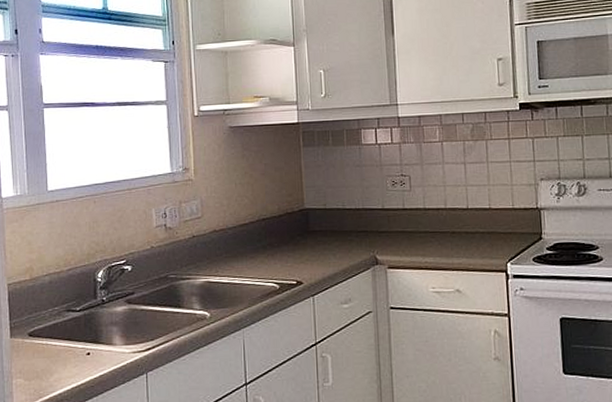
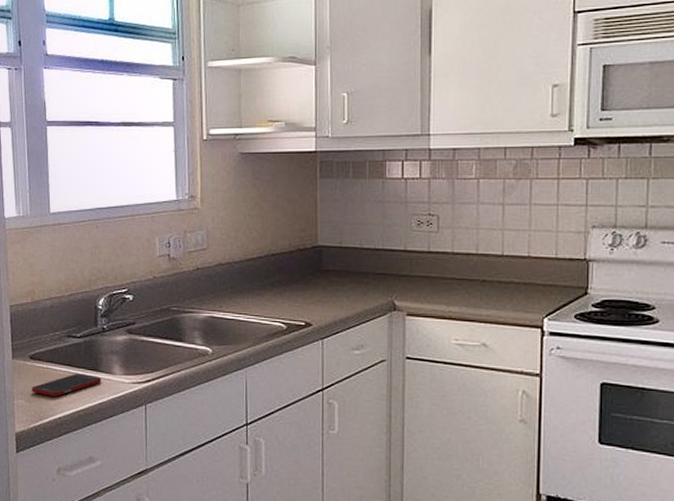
cell phone: none [31,347,102,373] -> present [32,374,102,397]

